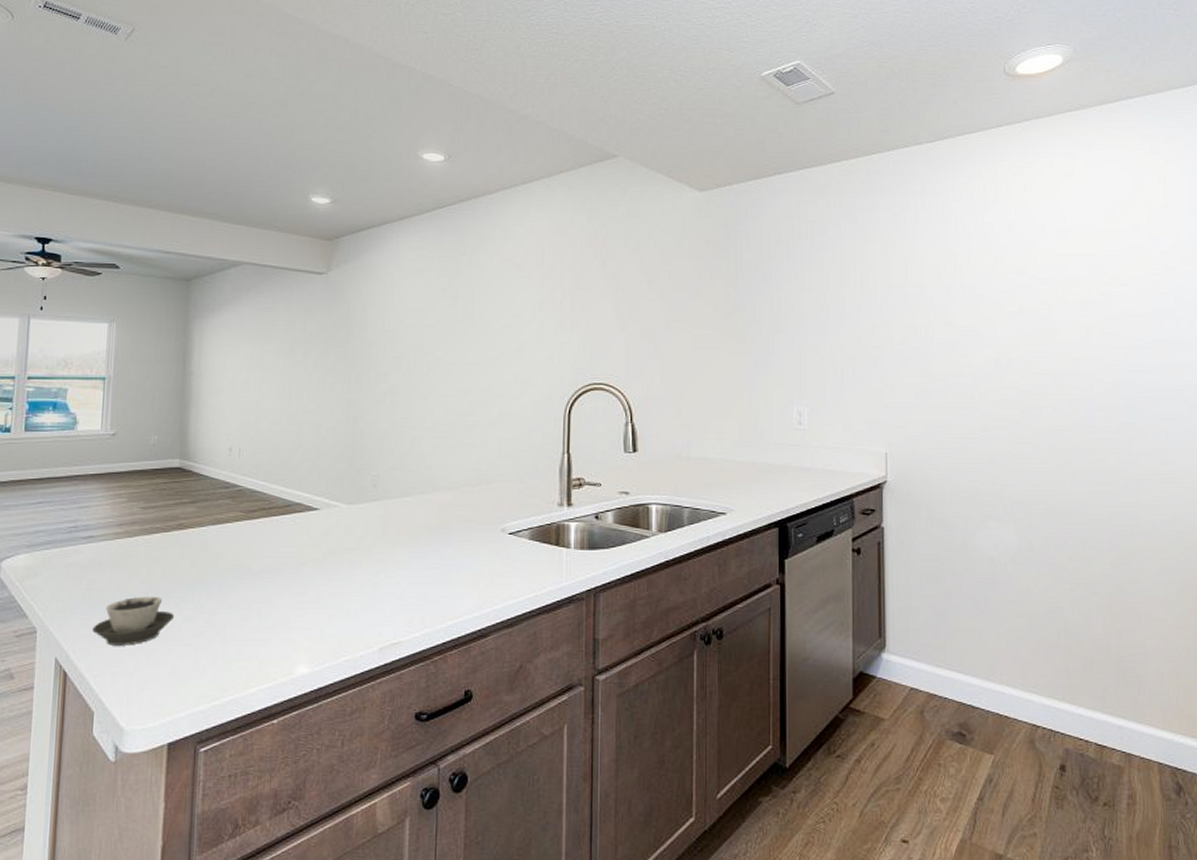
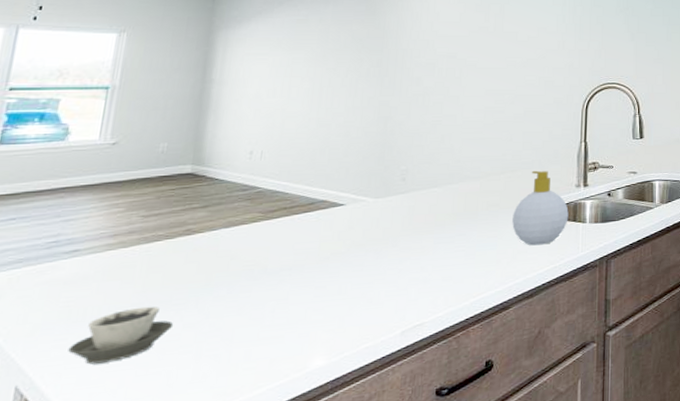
soap bottle: none [489,484,551,569] -> present [512,170,569,246]

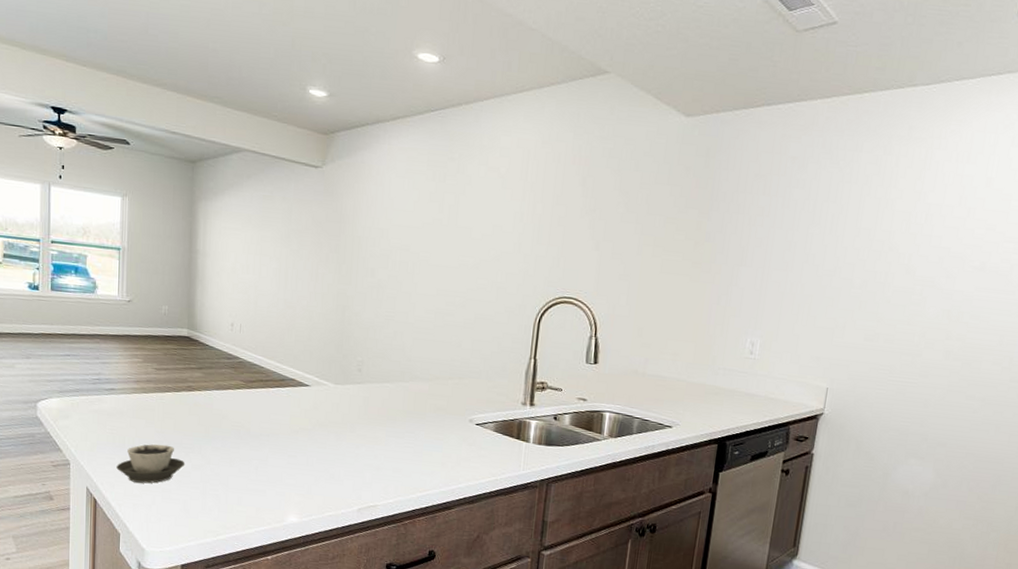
soap bottle: present [512,170,569,246] -> none [457,381,513,457]

